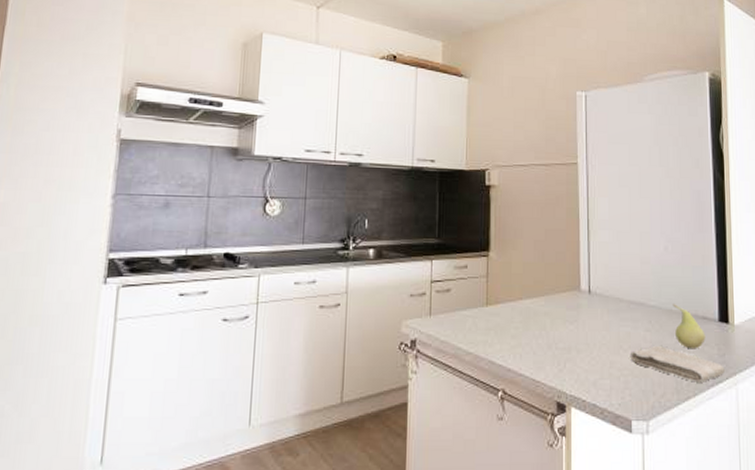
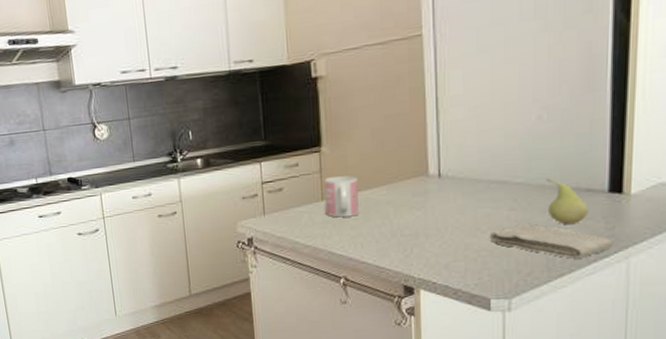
mug: none [489,283,520,325] -> present [324,176,359,218]

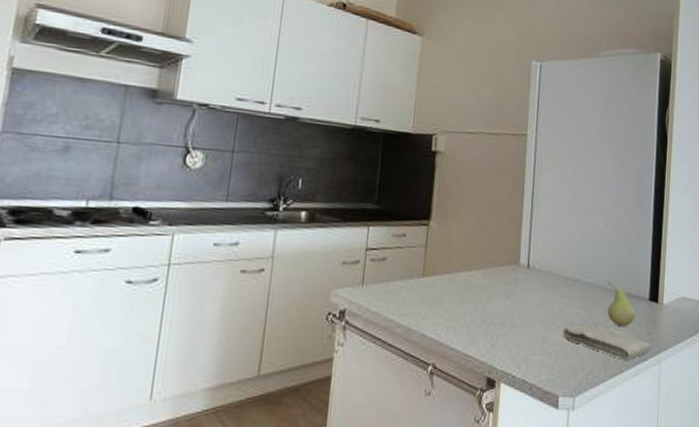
mug: present [324,176,359,218] -> none [424,253,459,298]

